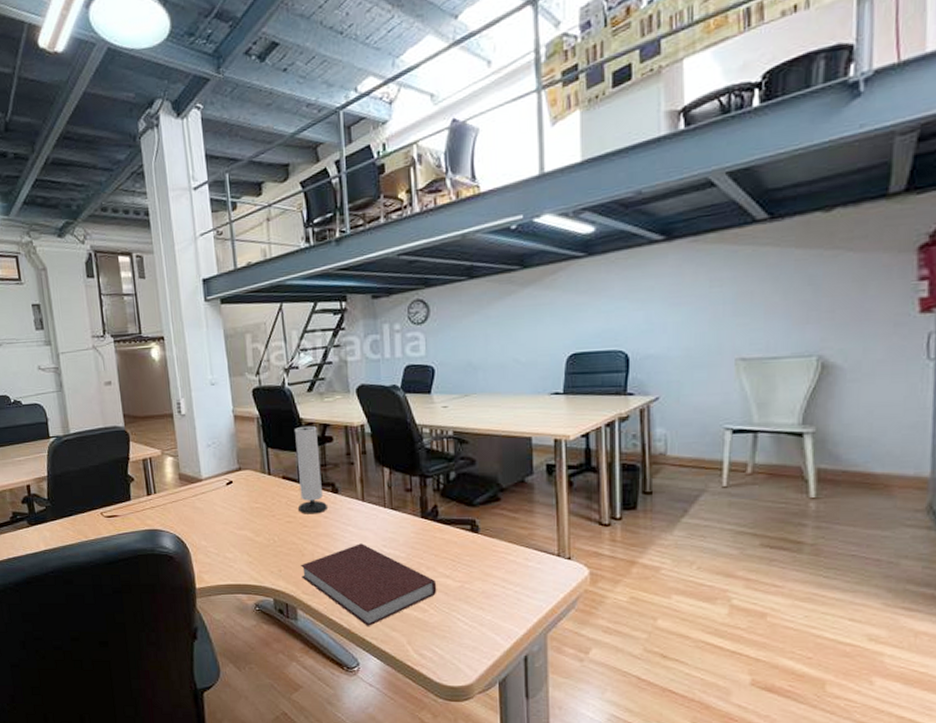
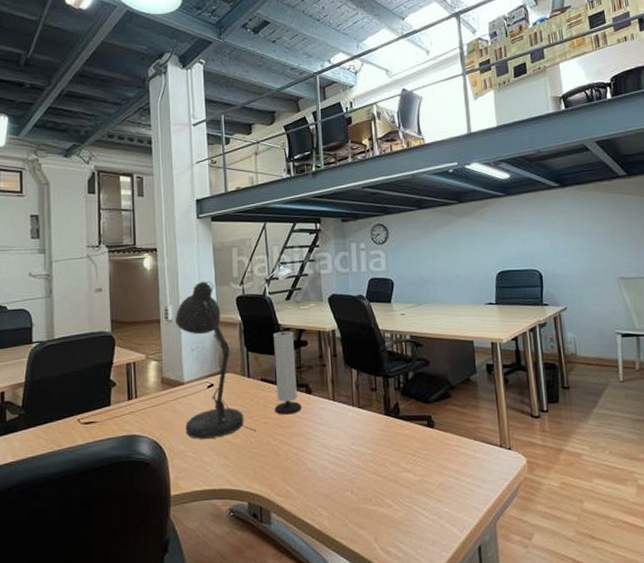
desk lamp: none [189,372,280,536] -> present [176,281,257,439]
notebook: present [301,543,437,626] -> none [276,442,400,526]

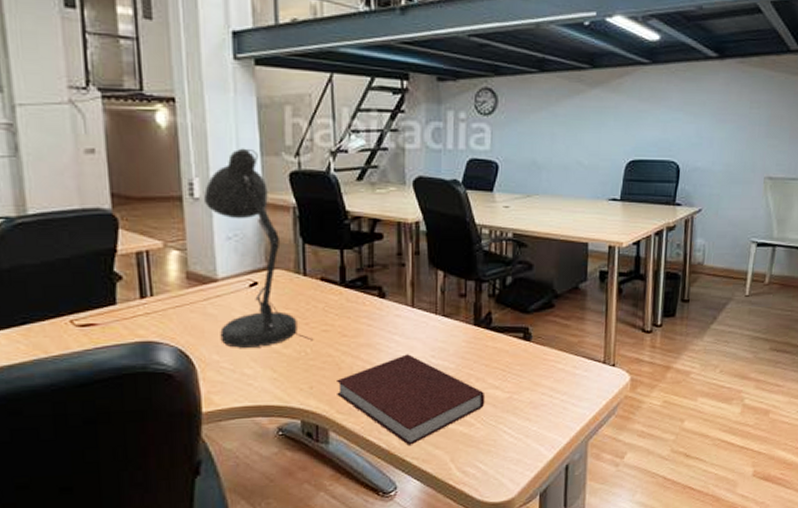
speaker: present [272,331,301,415] -> none [337,220,372,322]
notebook: none [276,442,400,526] -> present [337,354,486,445]

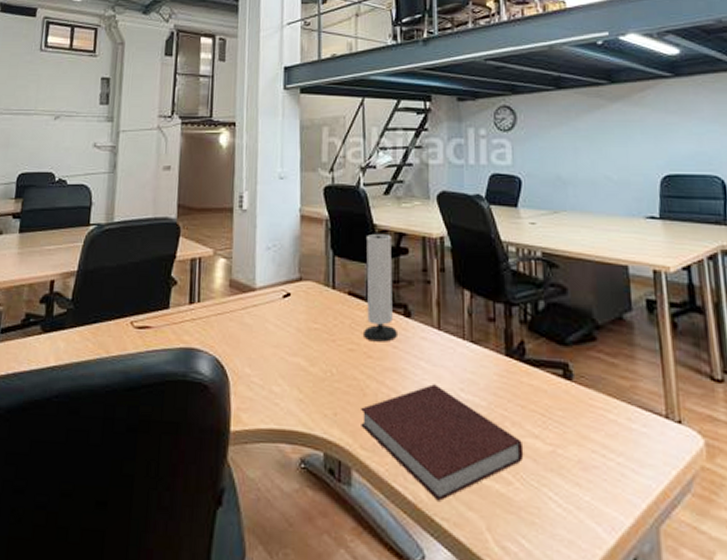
desk lamp: present [204,148,314,348] -> none [251,164,340,363]
speaker: none [337,220,372,322] -> present [364,233,397,342]

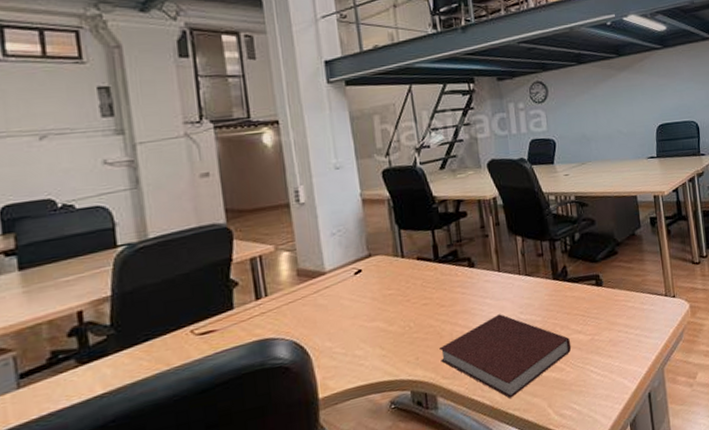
speaker: present [364,233,397,342] -> none [427,203,464,294]

